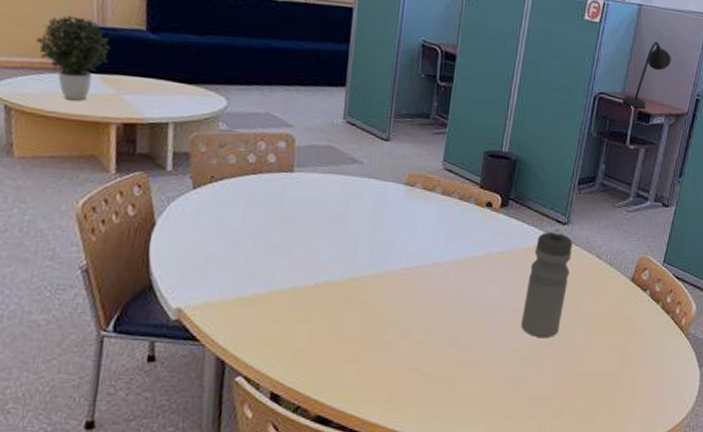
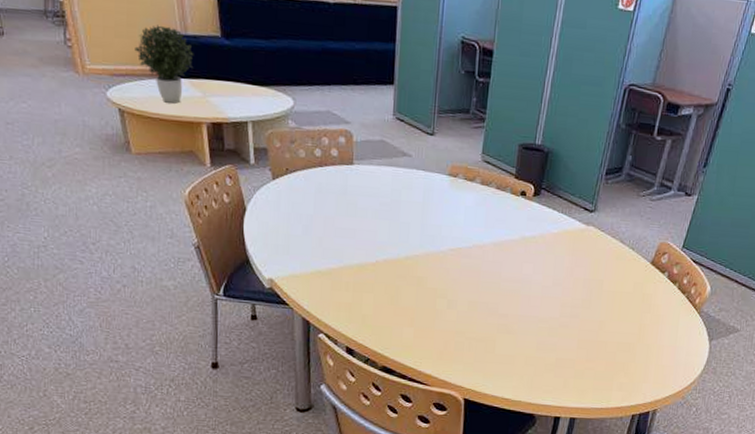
water bottle: present [520,228,573,337] -> none [549,215,599,311]
desk lamp: present [623,41,671,109] -> none [652,28,705,100]

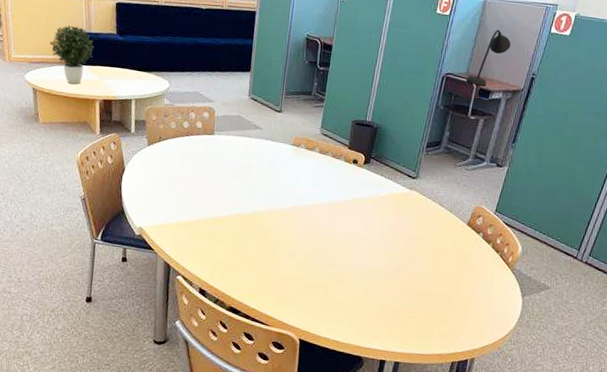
desk lamp: none [652,28,705,100] -> present [466,29,511,87]

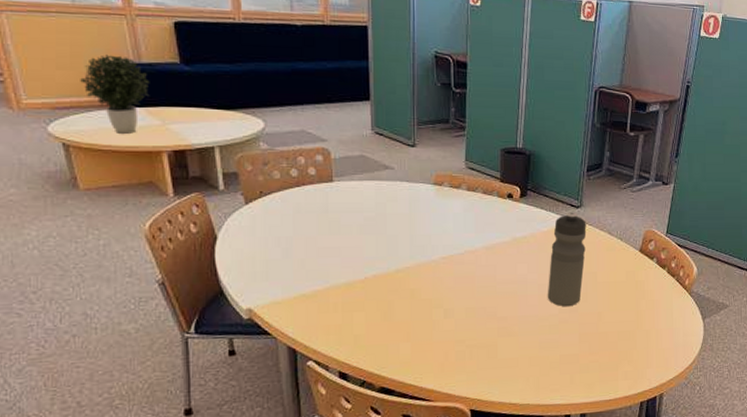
water bottle: none [377,181,420,264] -> present [547,212,587,306]
desk lamp: present [466,29,511,87] -> none [621,35,662,99]

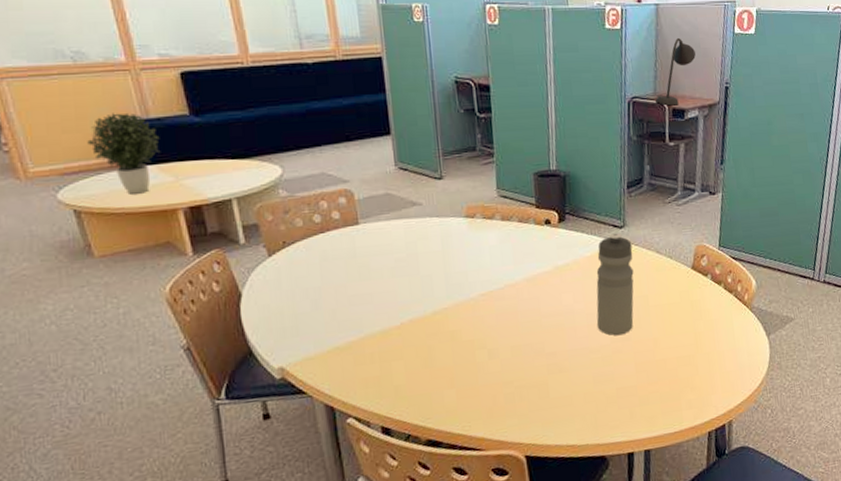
desk lamp: none [621,35,662,99] -> present [656,37,696,106]

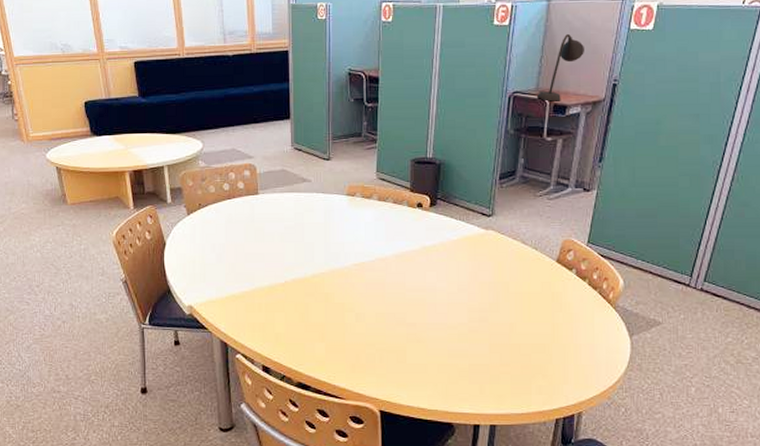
potted plant: present [87,112,160,194] -> none [68,93,117,158]
water bottle: present [596,232,634,335] -> none [456,220,498,315]

